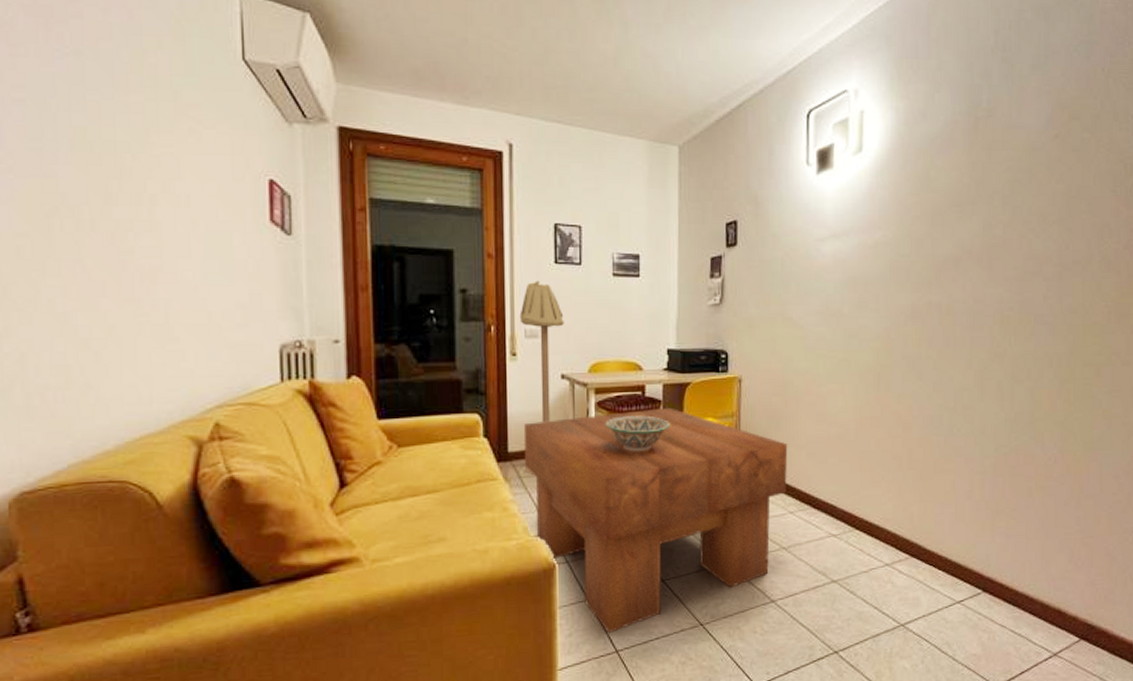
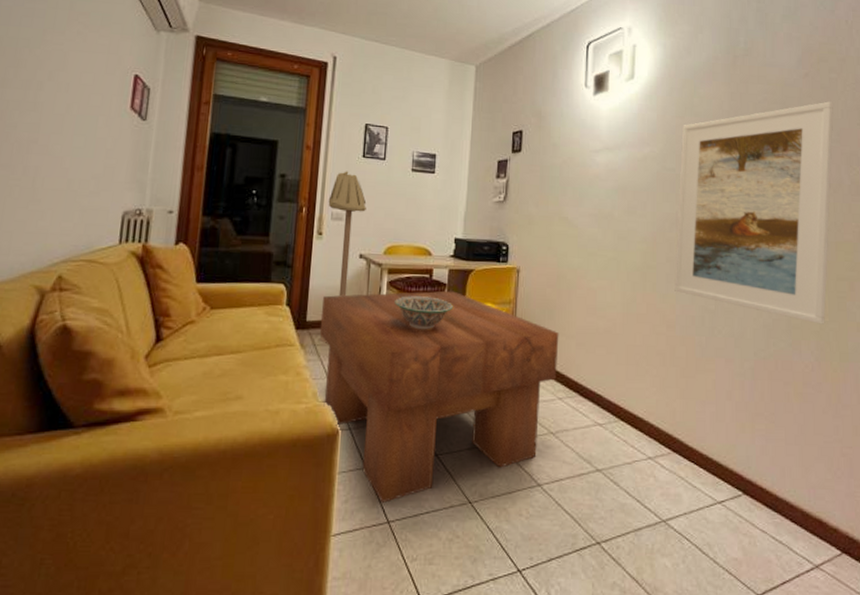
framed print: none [910,166,1086,414] -> present [674,101,834,324]

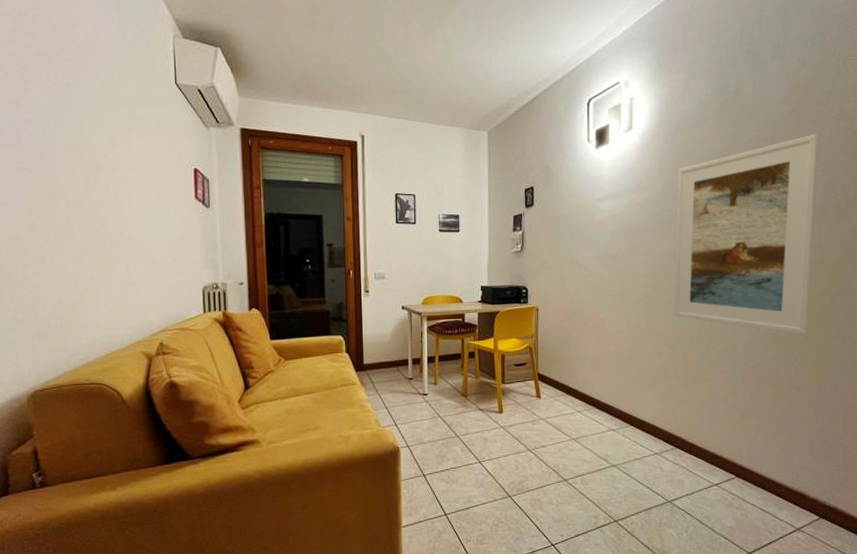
floor lamp: present [319,171,367,343] -> none [371,236,403,381]
coffee table: present [319,290,559,503] -> none [374,330,576,500]
decorative bowl: present [395,295,453,330] -> none [435,336,484,365]

